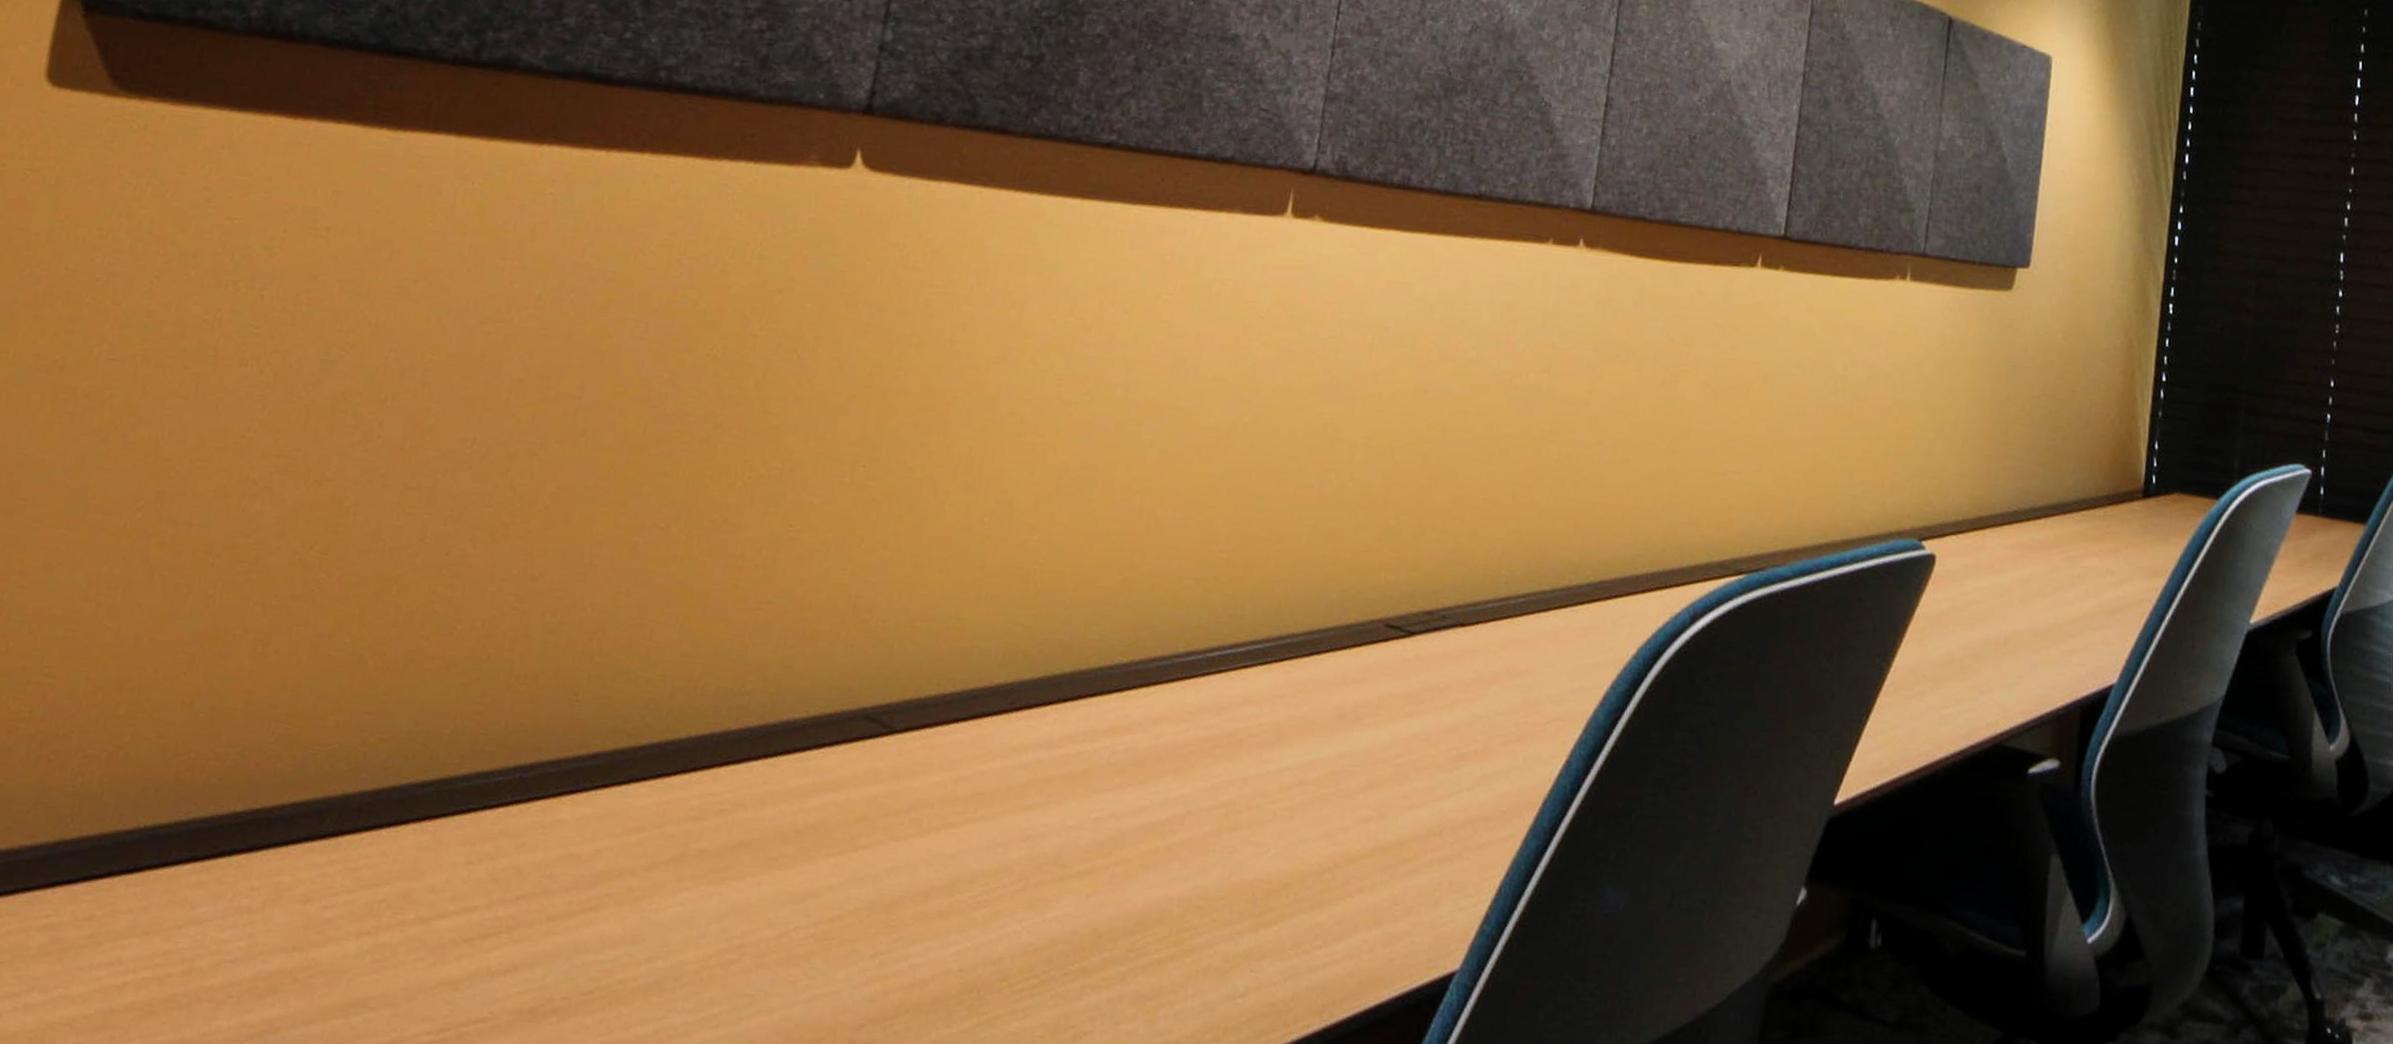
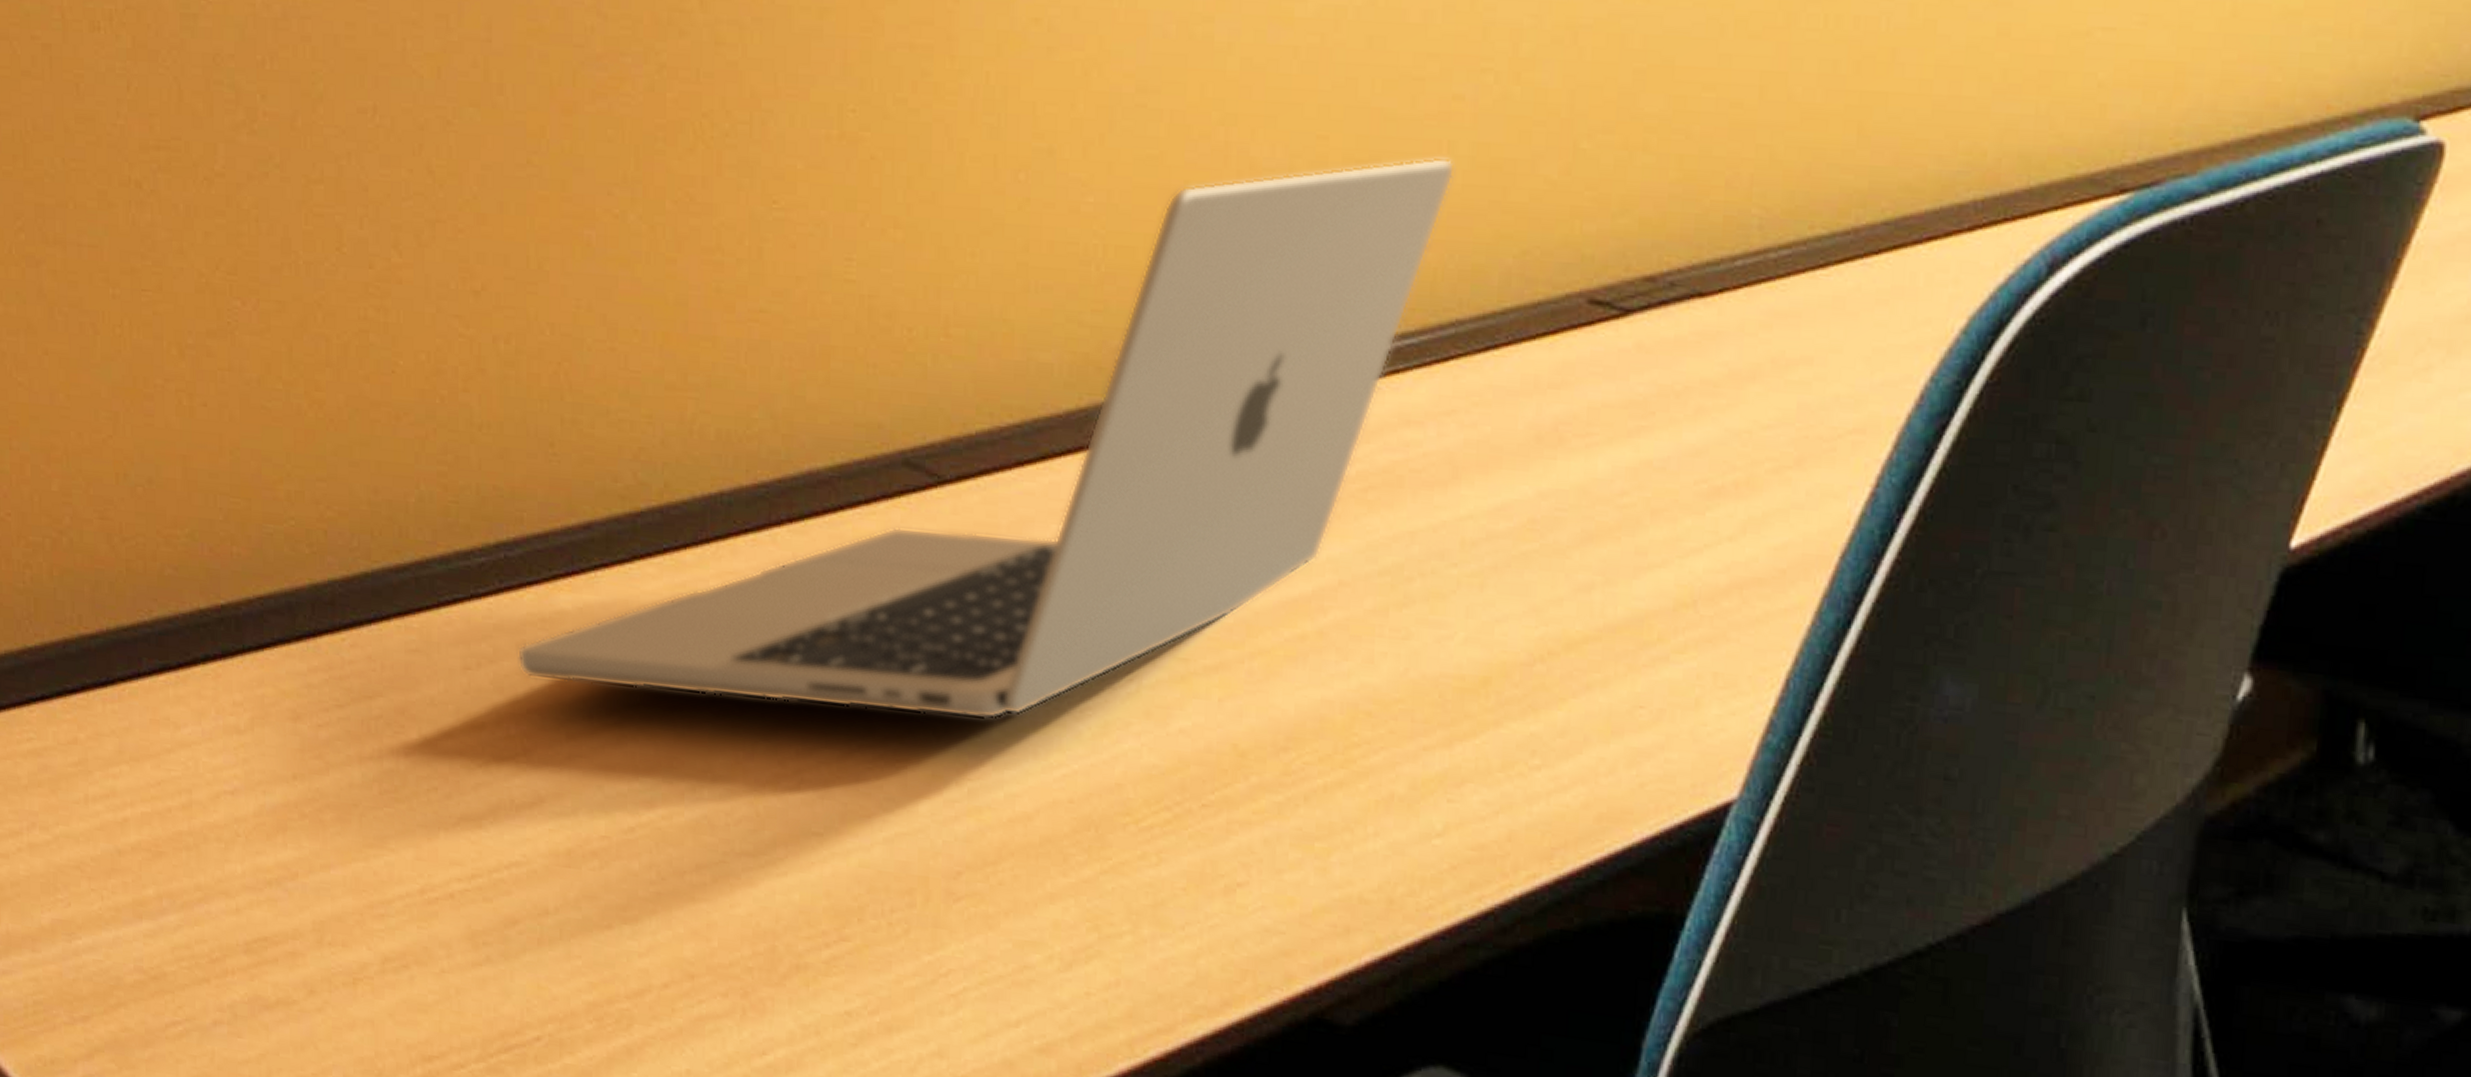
laptop: none [515,524,1302,909] -> present [516,157,1456,720]

